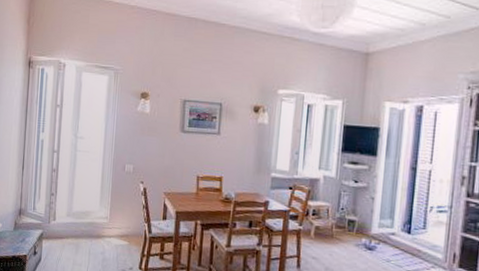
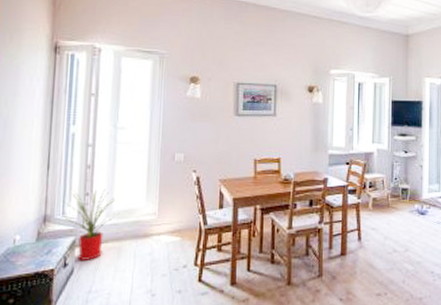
house plant: none [34,191,78,252] -> present [63,189,120,260]

